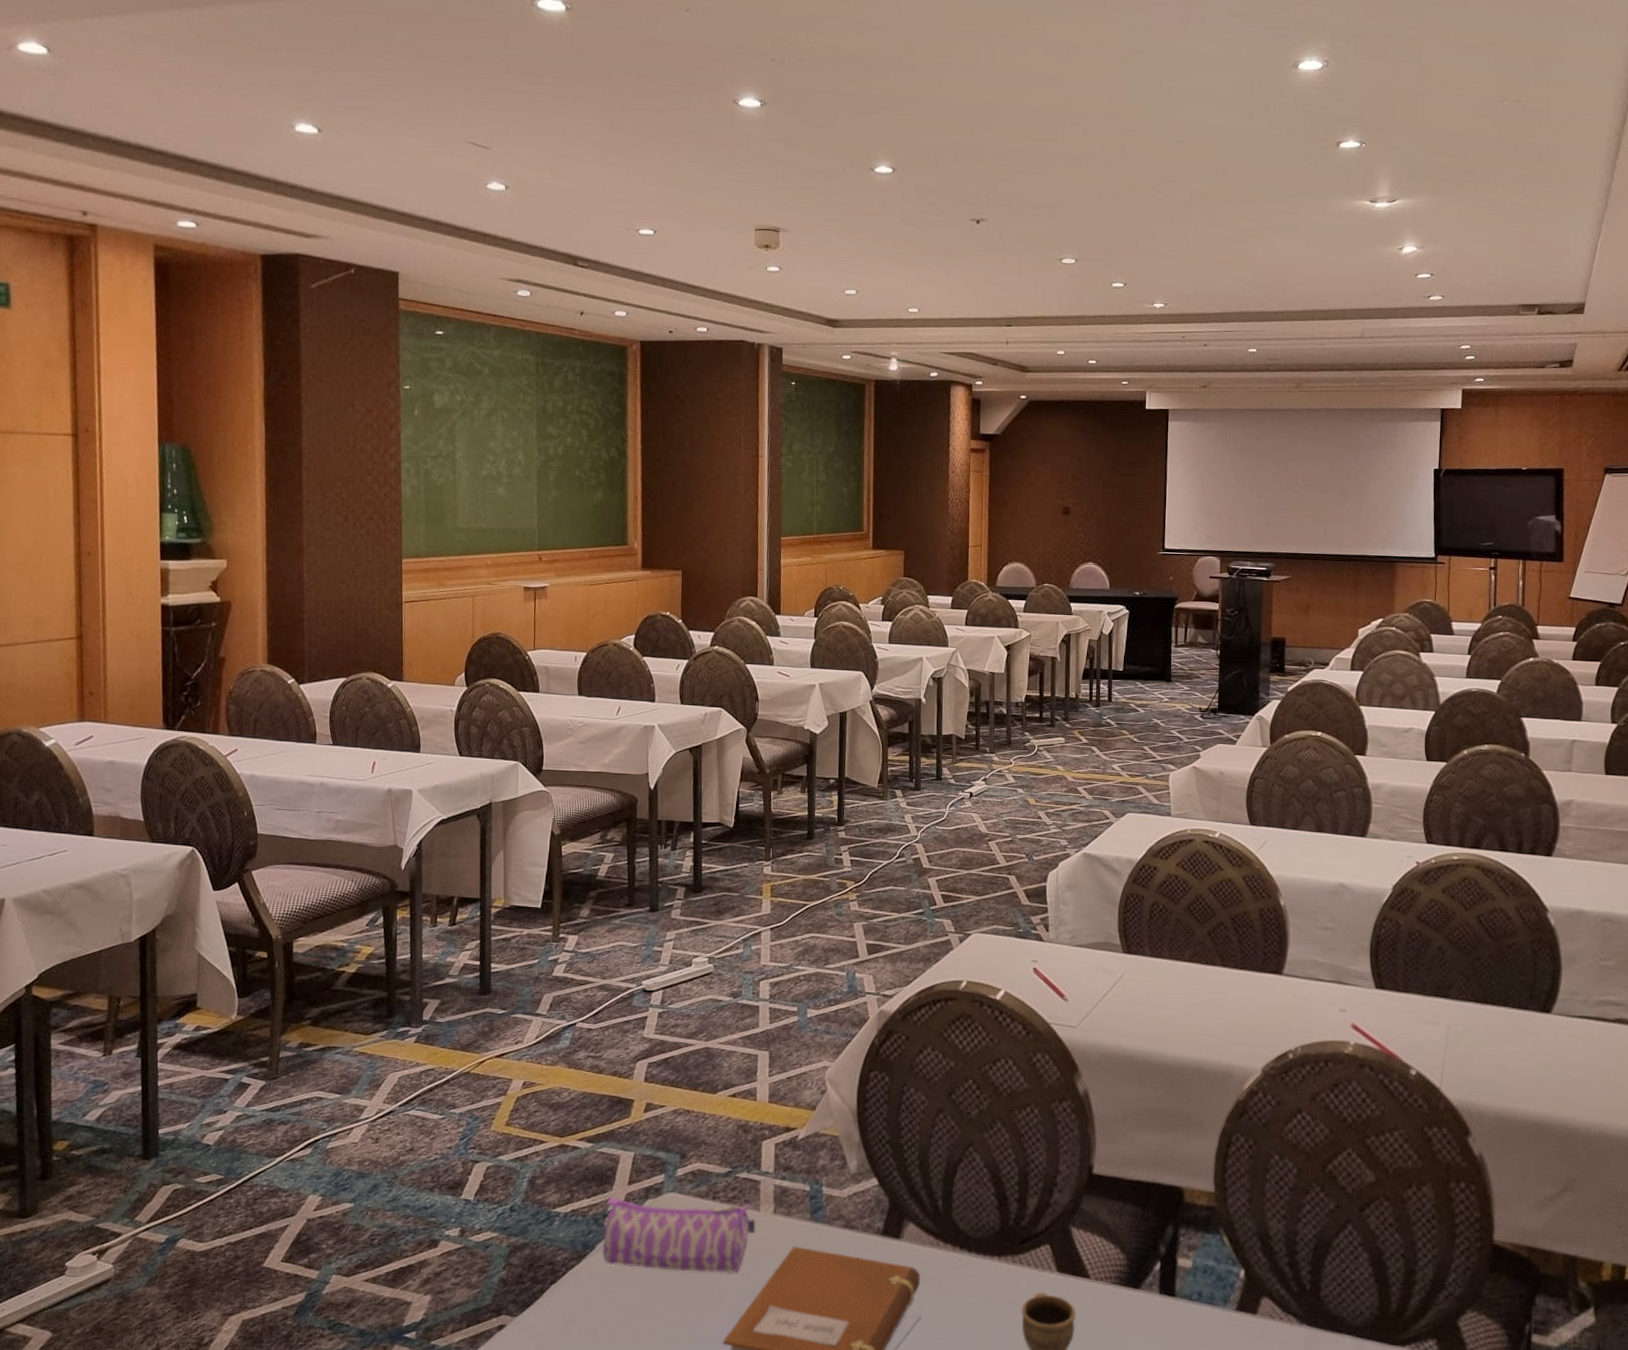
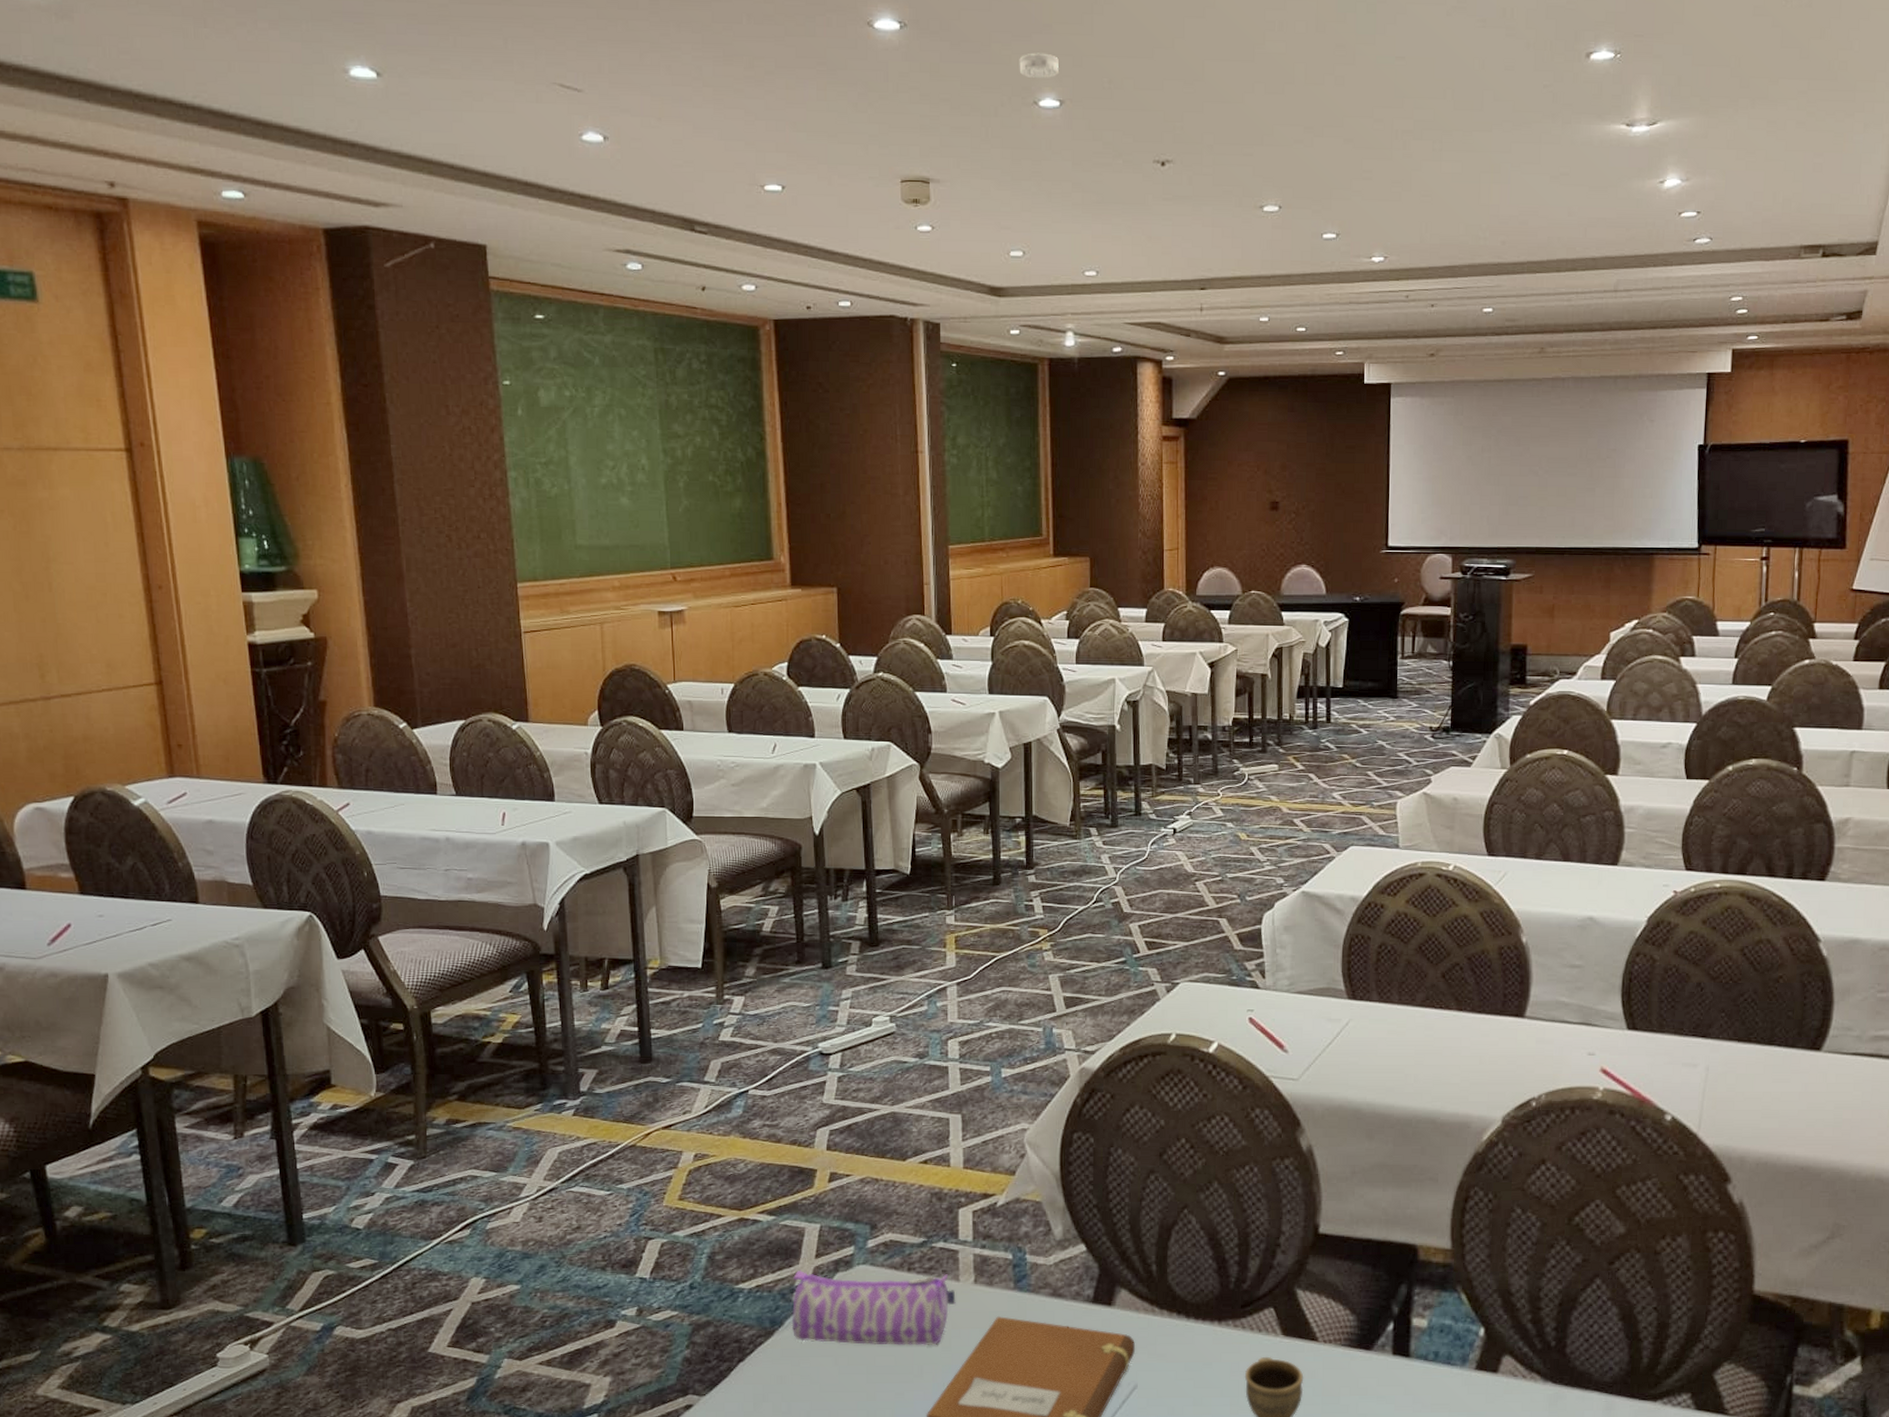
smoke detector: none [859,129,893,150] -> present [1019,53,1059,78]

